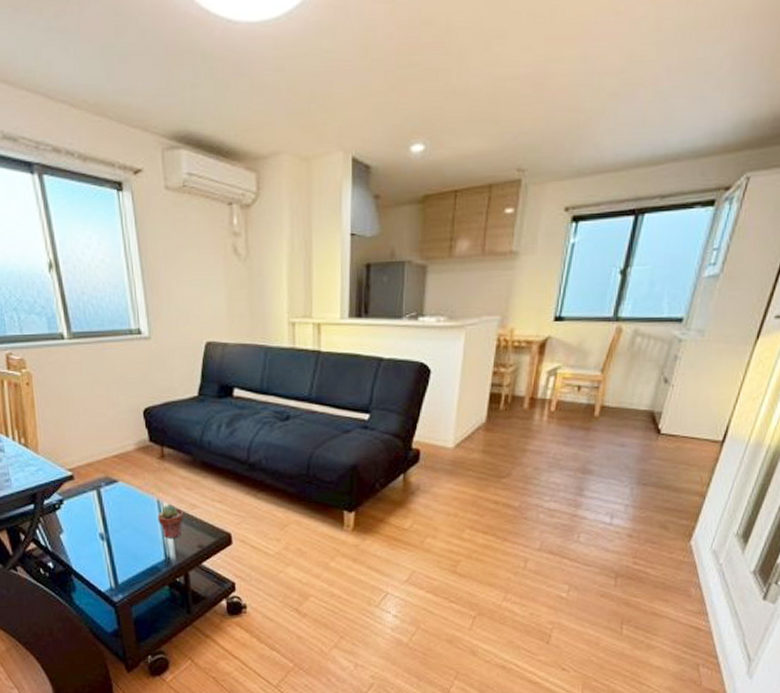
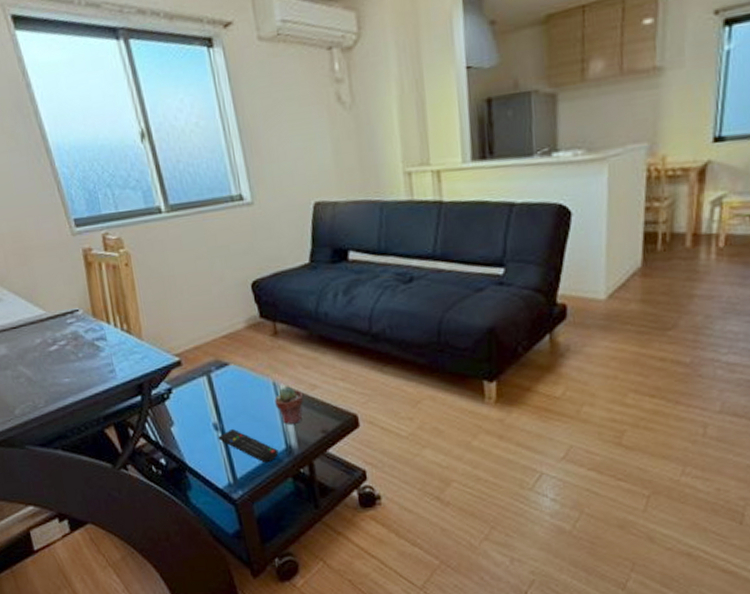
remote control: none [103,539,158,572] -> present [218,428,279,463]

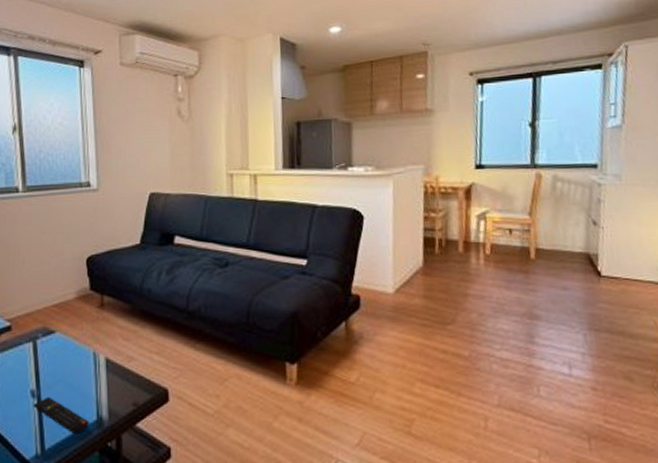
potted succulent: present [274,386,304,424] -> none [93,357,120,395]

